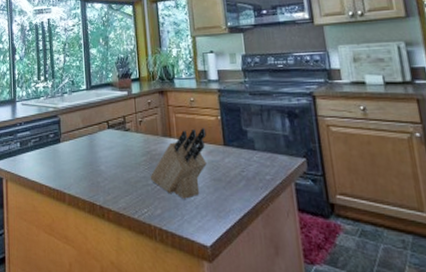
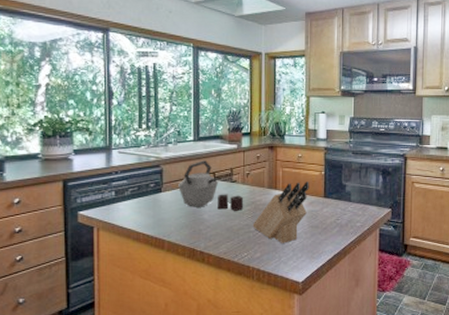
kettle: none [75,109,140,162] -> present [178,160,244,211]

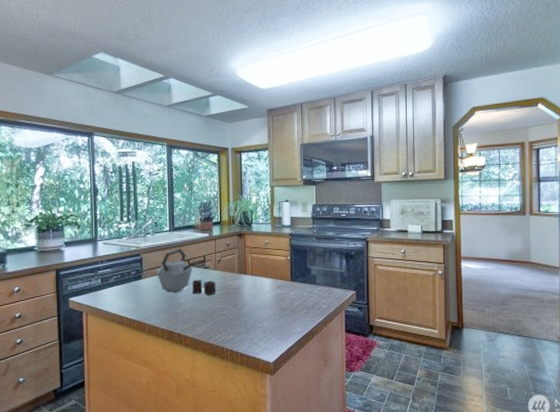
knife block: present [252,182,310,243] -> none [225,266,277,325]

